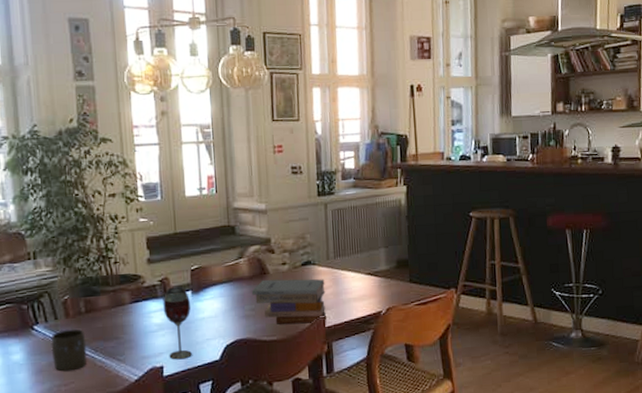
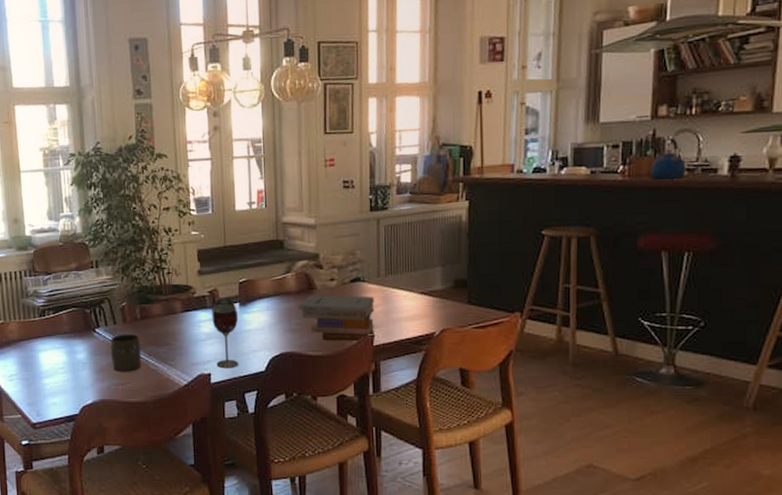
kettle: none [553,130,581,167] -> present [650,137,686,180]

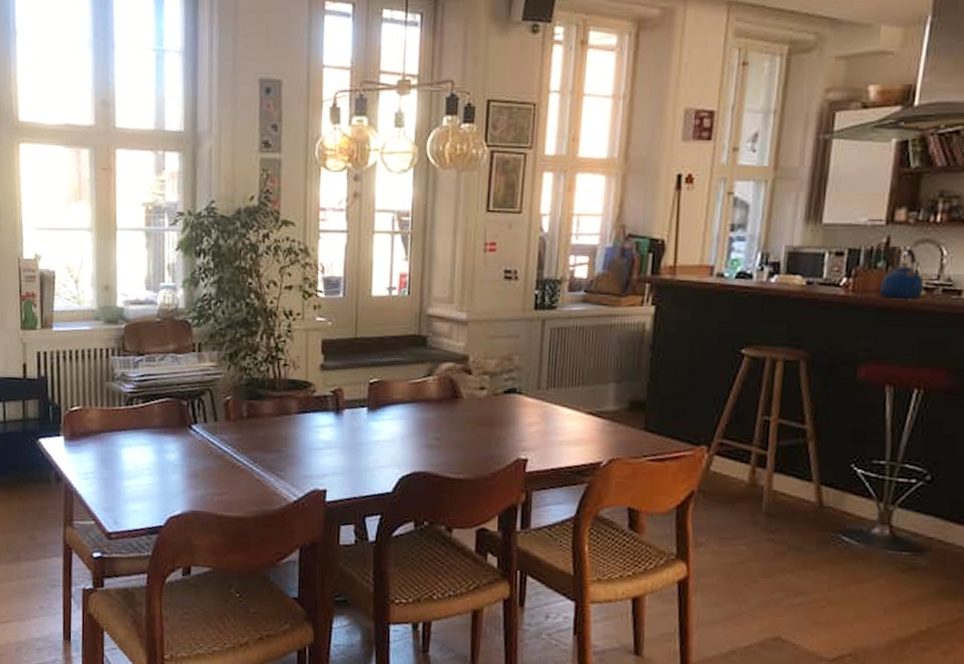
mug: present [110,333,142,372] -> none [208,433,245,480]
wineglass: present [212,298,238,368] -> none [333,400,364,486]
books: present [298,294,375,341] -> none [438,404,531,465]

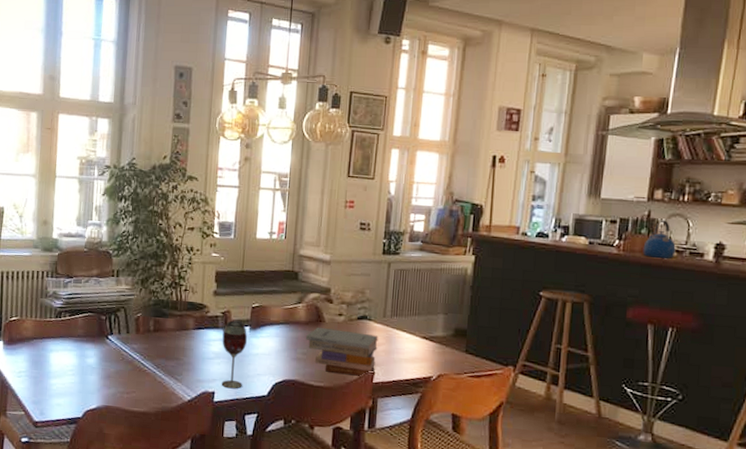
wineglass: none [333,400,364,486] -> present [221,320,247,389]
books: none [438,404,531,465] -> present [305,327,378,376]

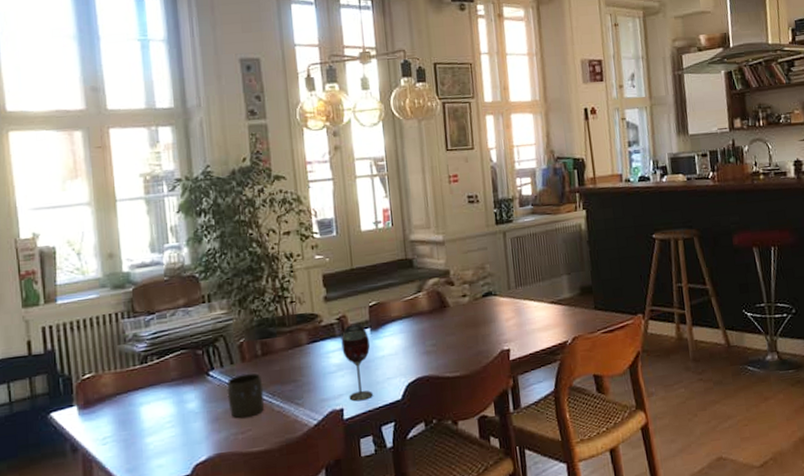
mug: none [120,343,151,381] -> present [226,373,265,419]
books: present [305,327,378,376] -> none [431,310,510,360]
kettle: present [643,220,676,259] -> none [734,146,763,184]

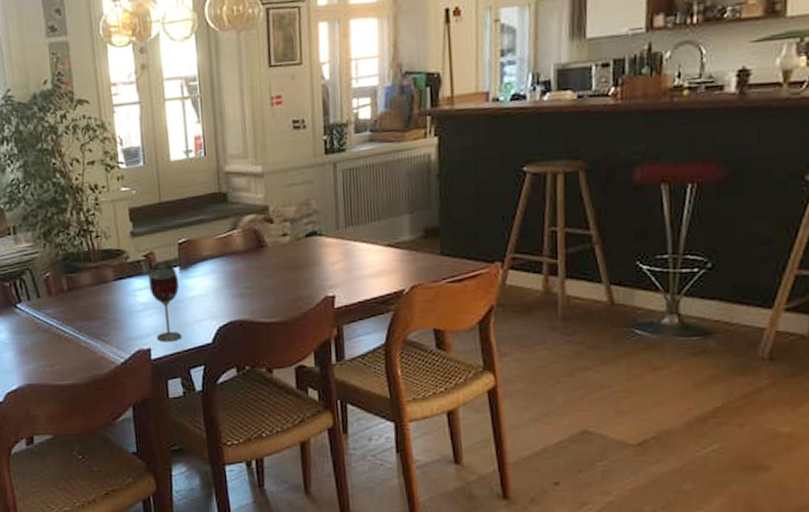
mug: present [226,373,265,419] -> none [34,307,72,352]

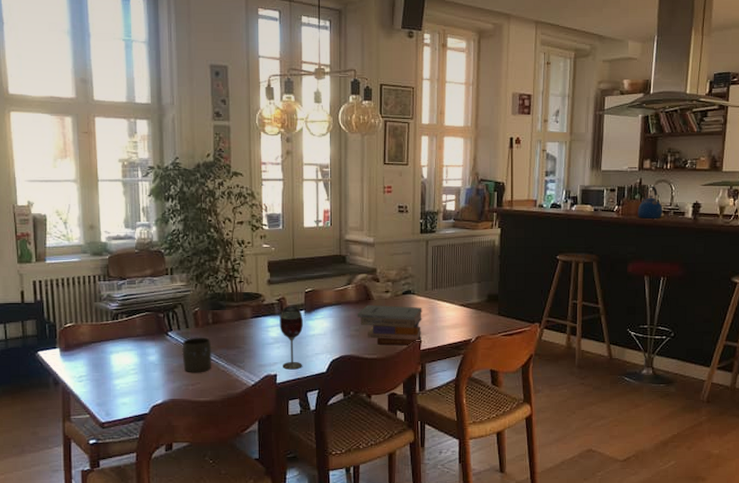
mug: none [34,307,72,352] -> present [182,337,212,373]
books: none [246,252,335,305] -> present [357,304,422,346]
kettle: none [646,51,688,102] -> present [637,186,663,219]

